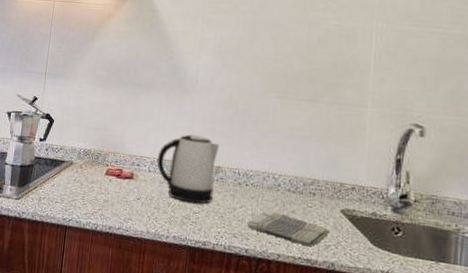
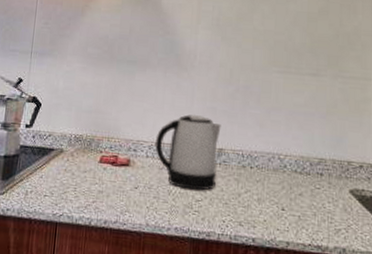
dish towel: present [246,209,331,247] -> none [253,193,341,232]

